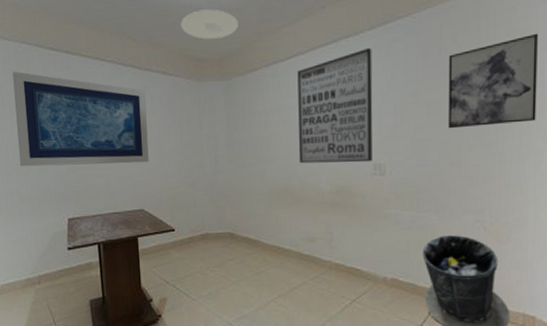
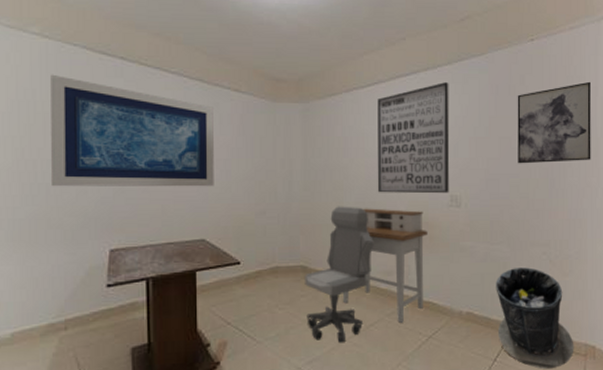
ceiling light: present [180,9,238,39] -> none [257,28,319,59]
office chair: none [232,177,296,302] -> present [305,206,374,342]
desk: none [268,178,352,287] -> present [343,208,429,323]

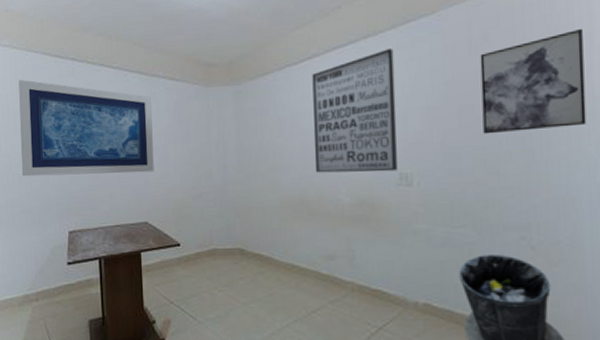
office chair: present [305,206,374,342] -> none [242,187,313,327]
desk: present [343,208,429,323] -> none [282,189,375,311]

